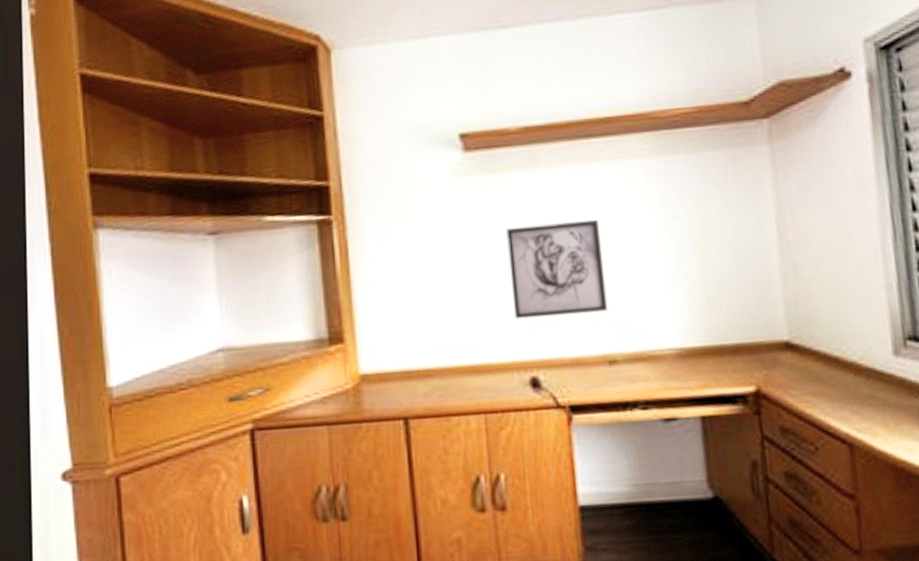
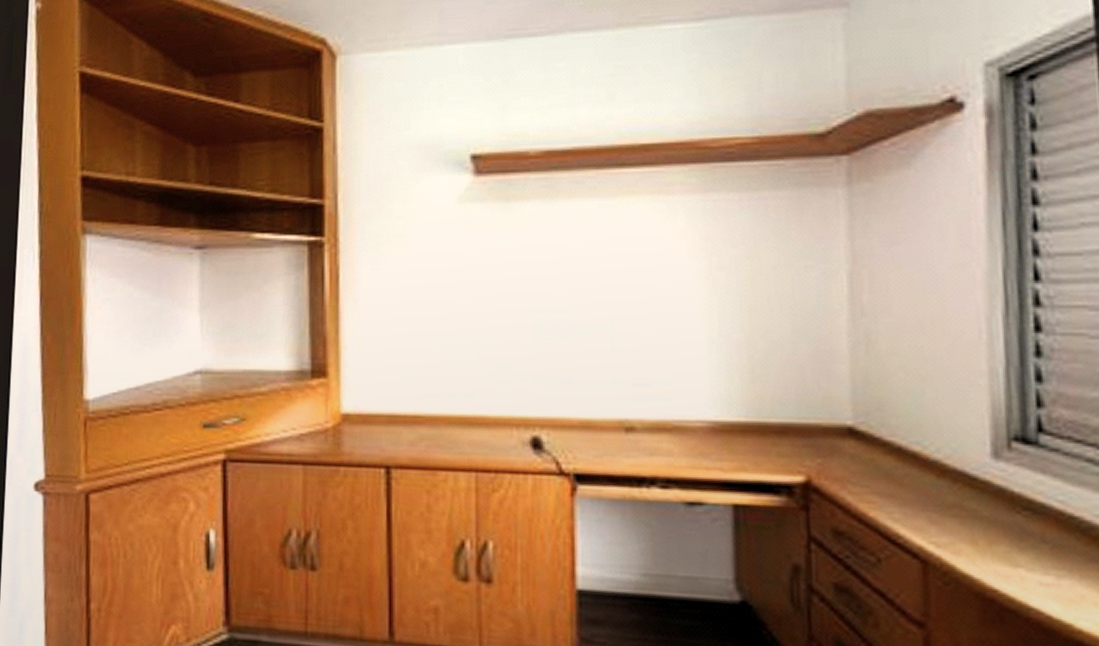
wall art: present [505,220,608,320] -> none [515,262,629,370]

